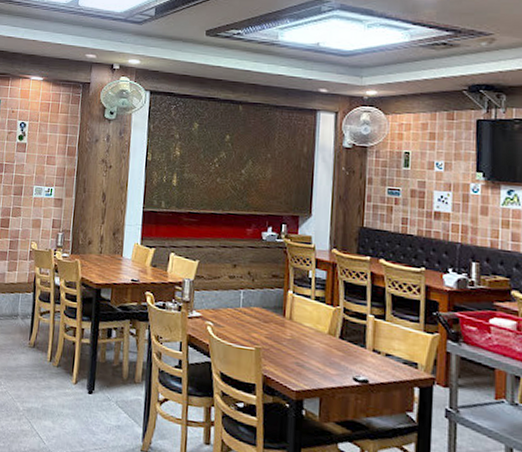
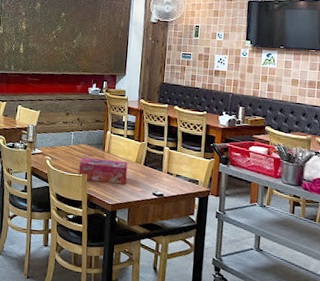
tissue box: none [250,325,317,365] -> present [78,158,128,185]

